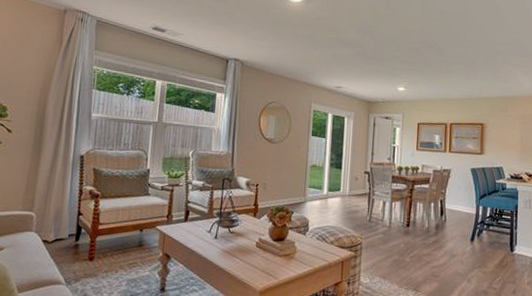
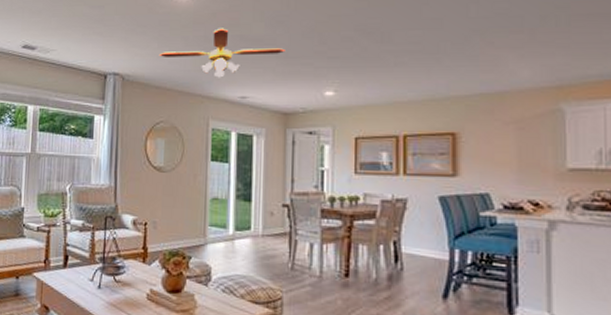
ceiling fan: none [273,30,371,70] -> present [158,28,285,78]

